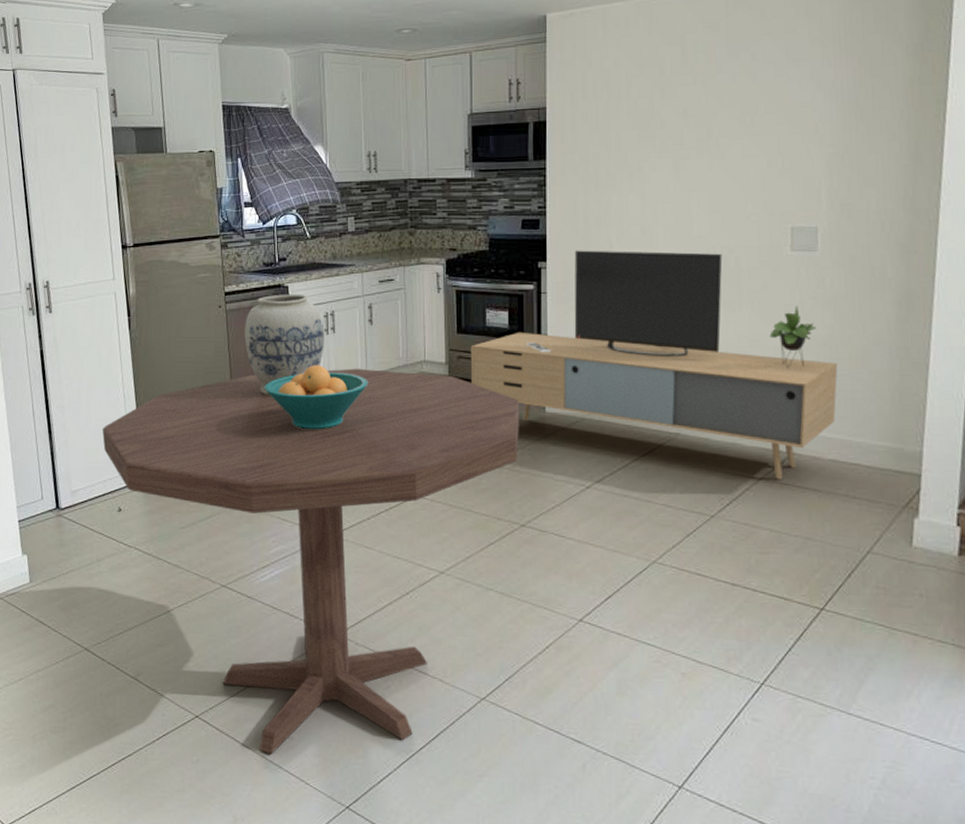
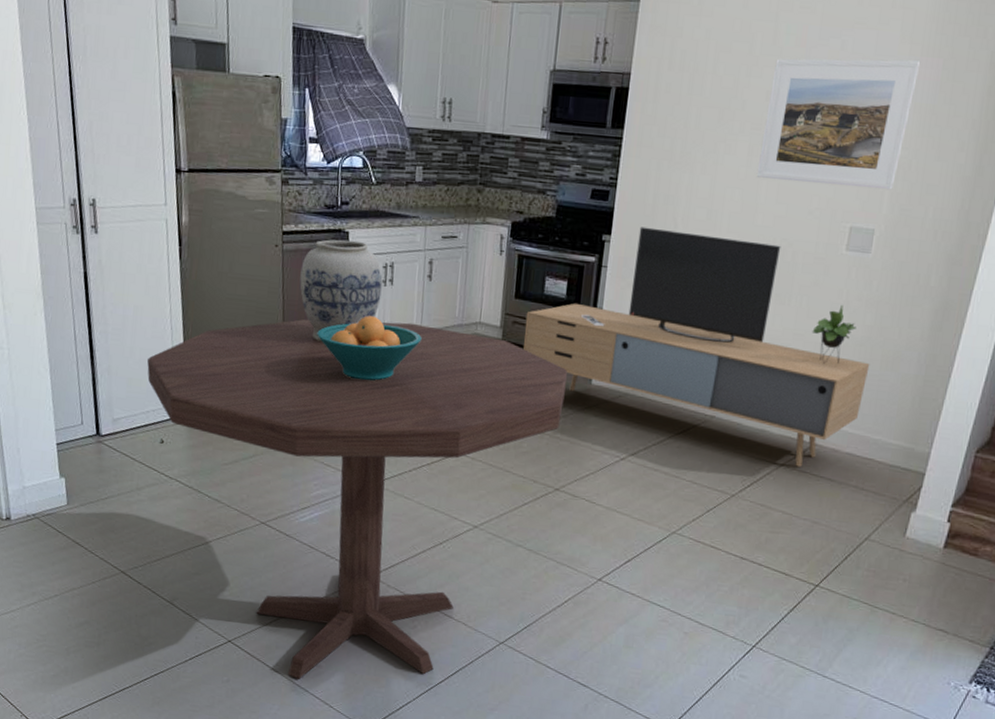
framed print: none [685,61,835,191] -> present [756,58,921,190]

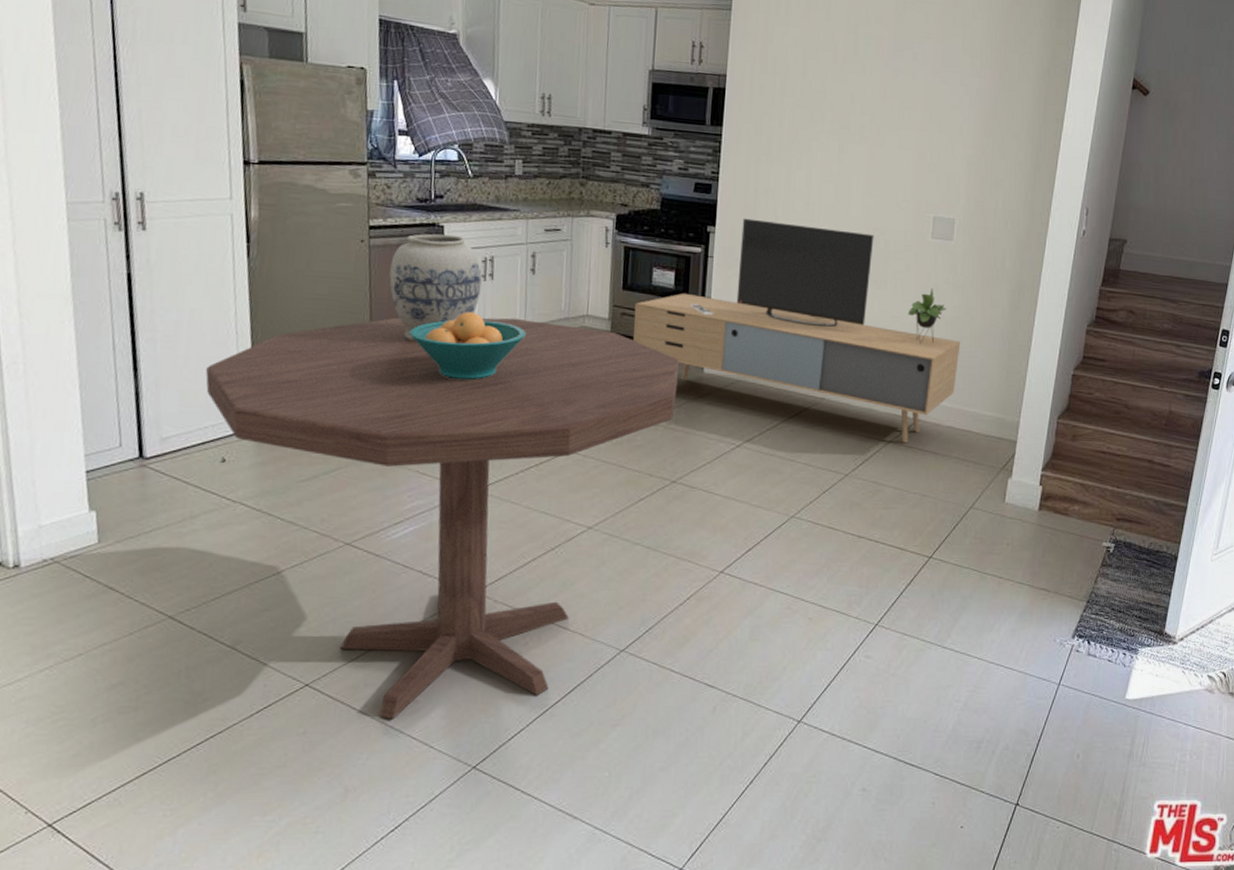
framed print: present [756,58,921,190] -> none [847,66,981,184]

